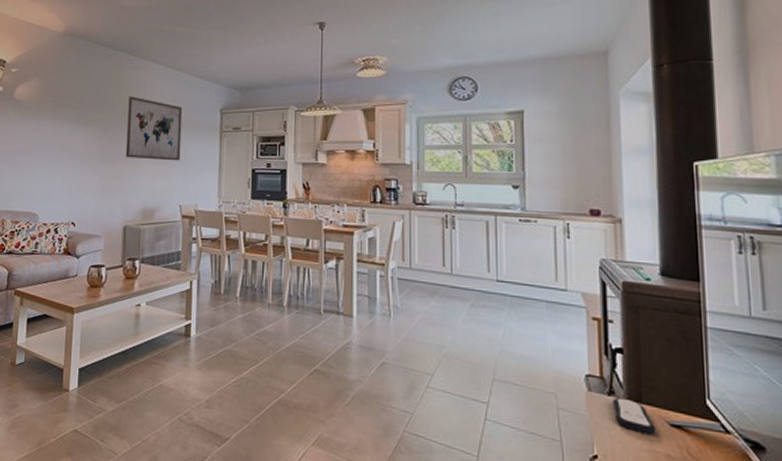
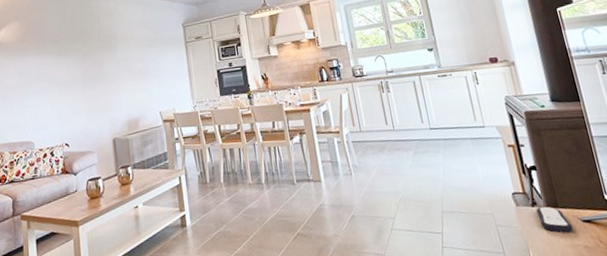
wall art: present [125,96,183,161] -> none [101,23,154,78]

